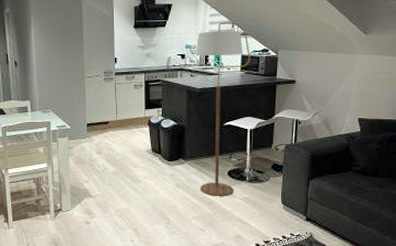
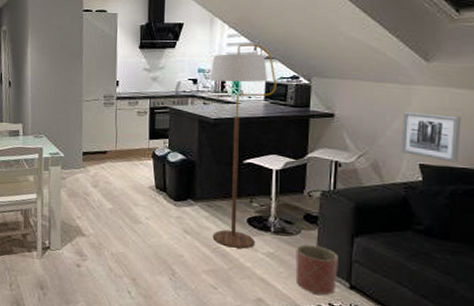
planter: none [265,189,298,228] -> present [295,244,338,296]
wall art: none [345,76,389,116] -> present [400,111,462,163]

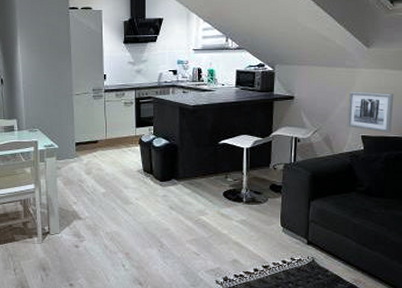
floor lamp: present [209,44,277,249] -> none [187,36,246,218]
planter: present [295,244,338,296] -> none [264,211,298,252]

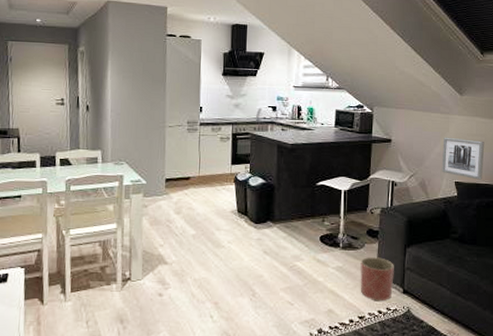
planter: none [264,211,298,252] -> present [360,257,394,302]

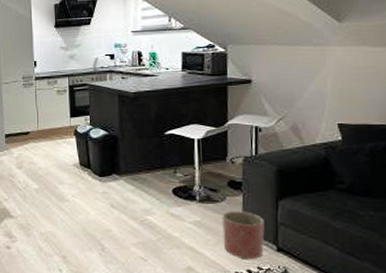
wall art: present [441,137,485,180] -> none [318,72,377,120]

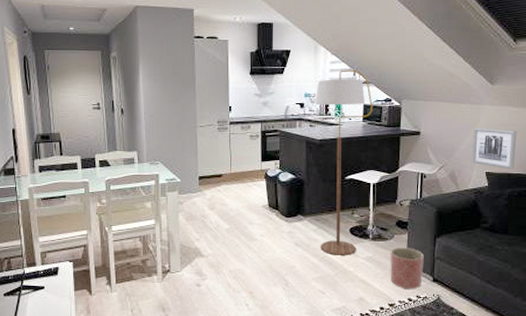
floor lamp: none [126,15,193,219] -> present [315,70,373,255]
wall art: none [318,72,377,120] -> present [472,128,517,170]

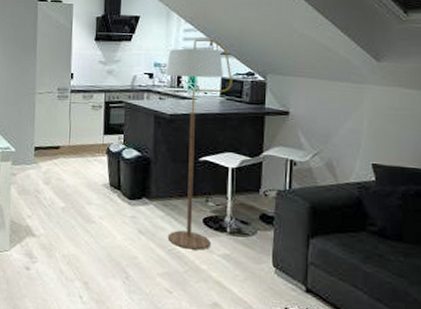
planter: present [390,247,424,290] -> none [252,246,294,300]
wall art: present [472,128,517,170] -> none [354,110,412,163]

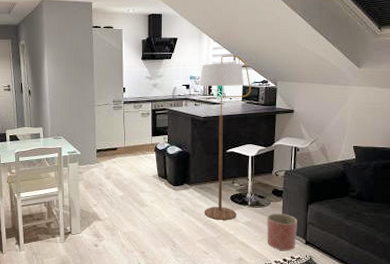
planter: none [252,246,294,300] -> present [267,213,297,251]

